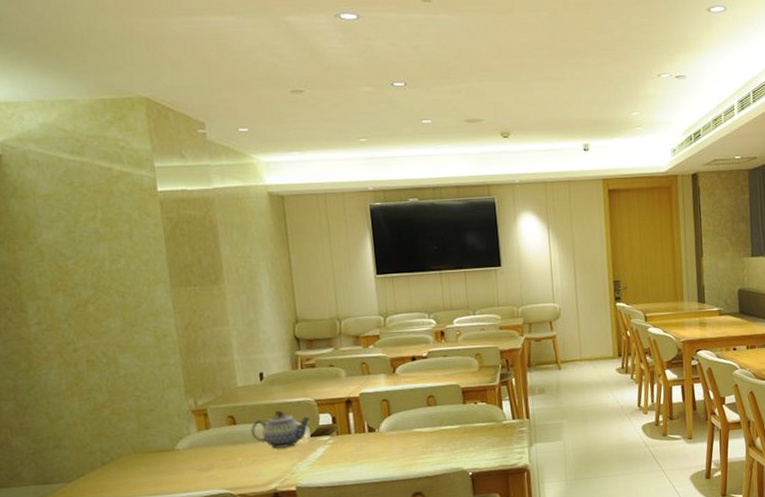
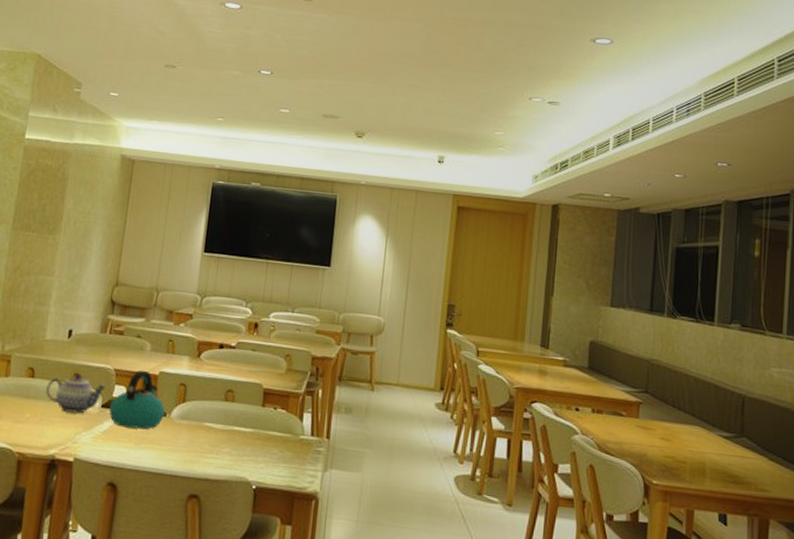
kettle: none [318,395,374,450] -> present [109,369,165,430]

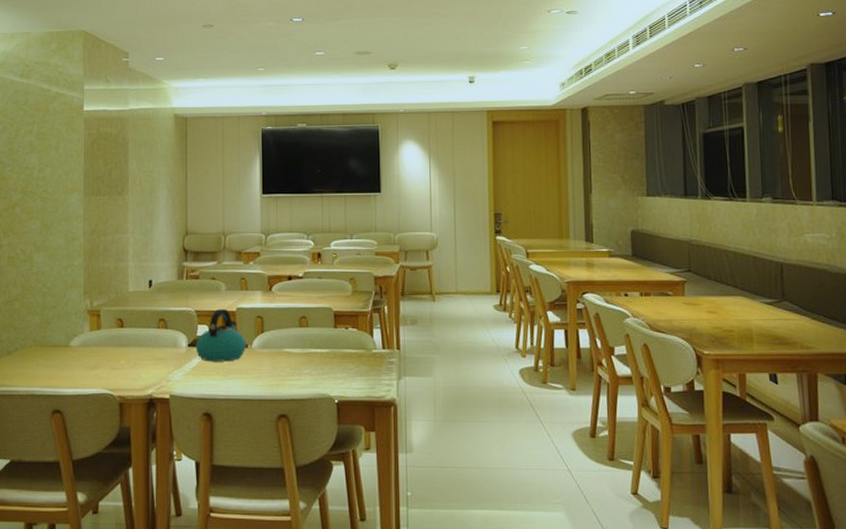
teapot: present [46,373,107,414] -> none [136,319,190,356]

